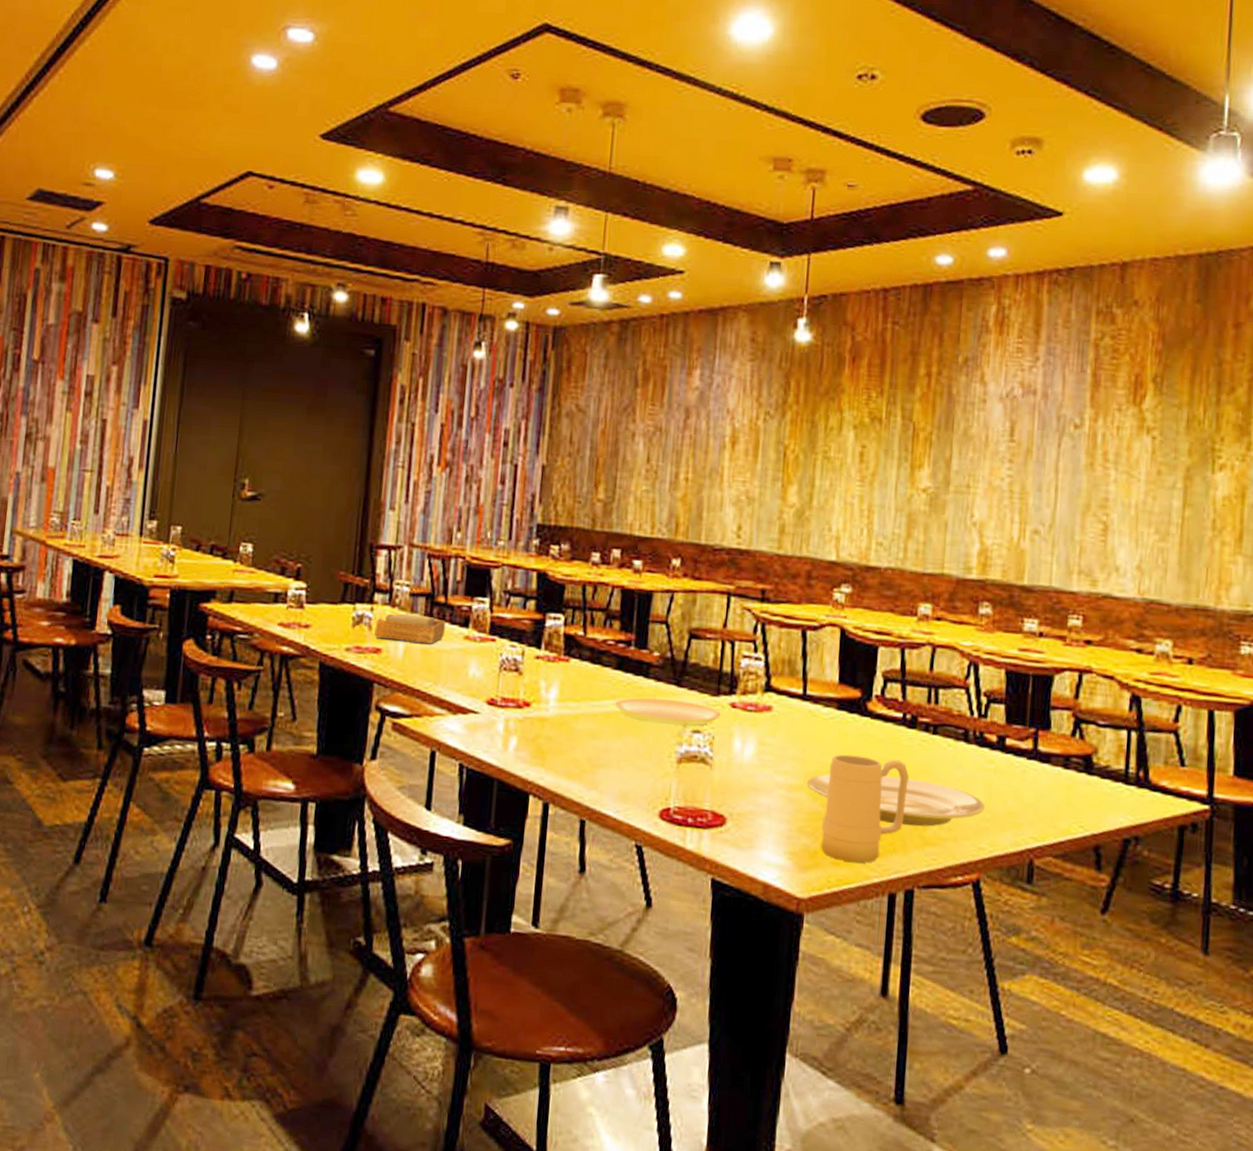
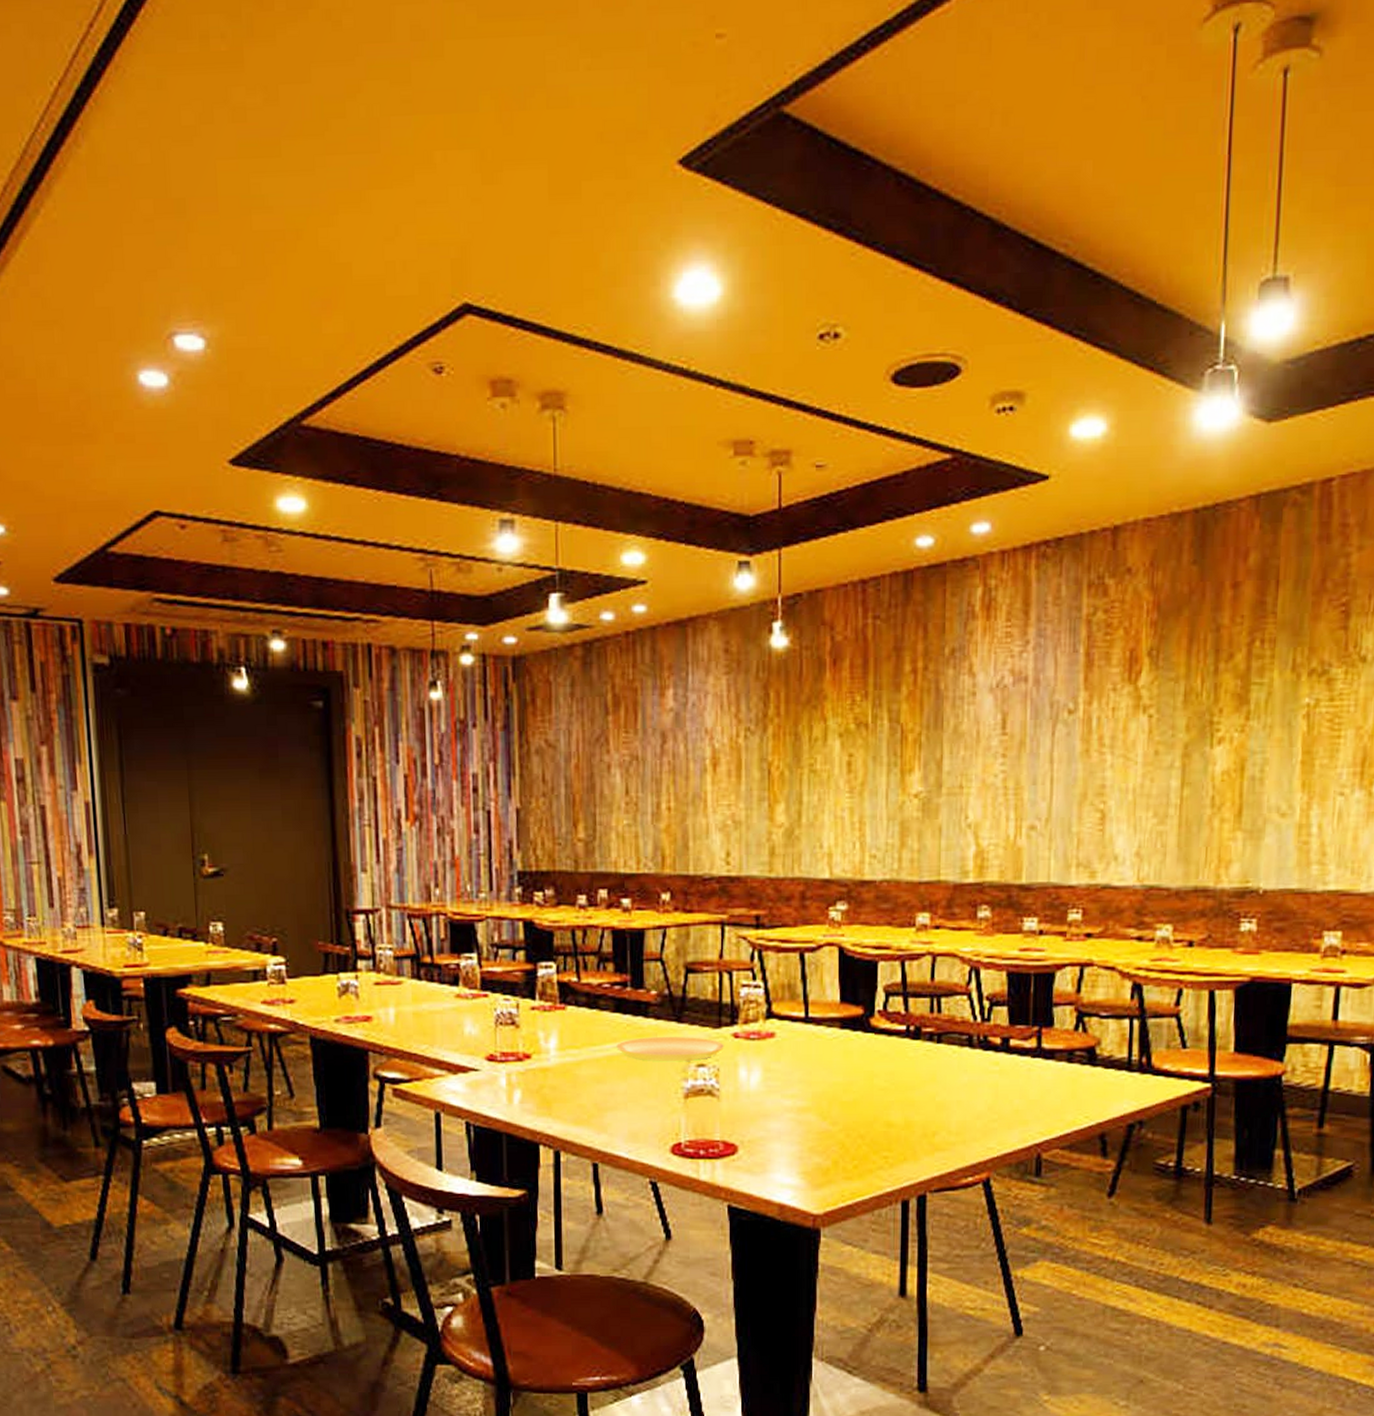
napkin holder: present [374,614,446,645] -> none [362,978,436,1007]
plate: present [806,773,985,827] -> none [814,1088,992,1134]
beer mug: present [821,754,909,863] -> none [832,1071,915,1175]

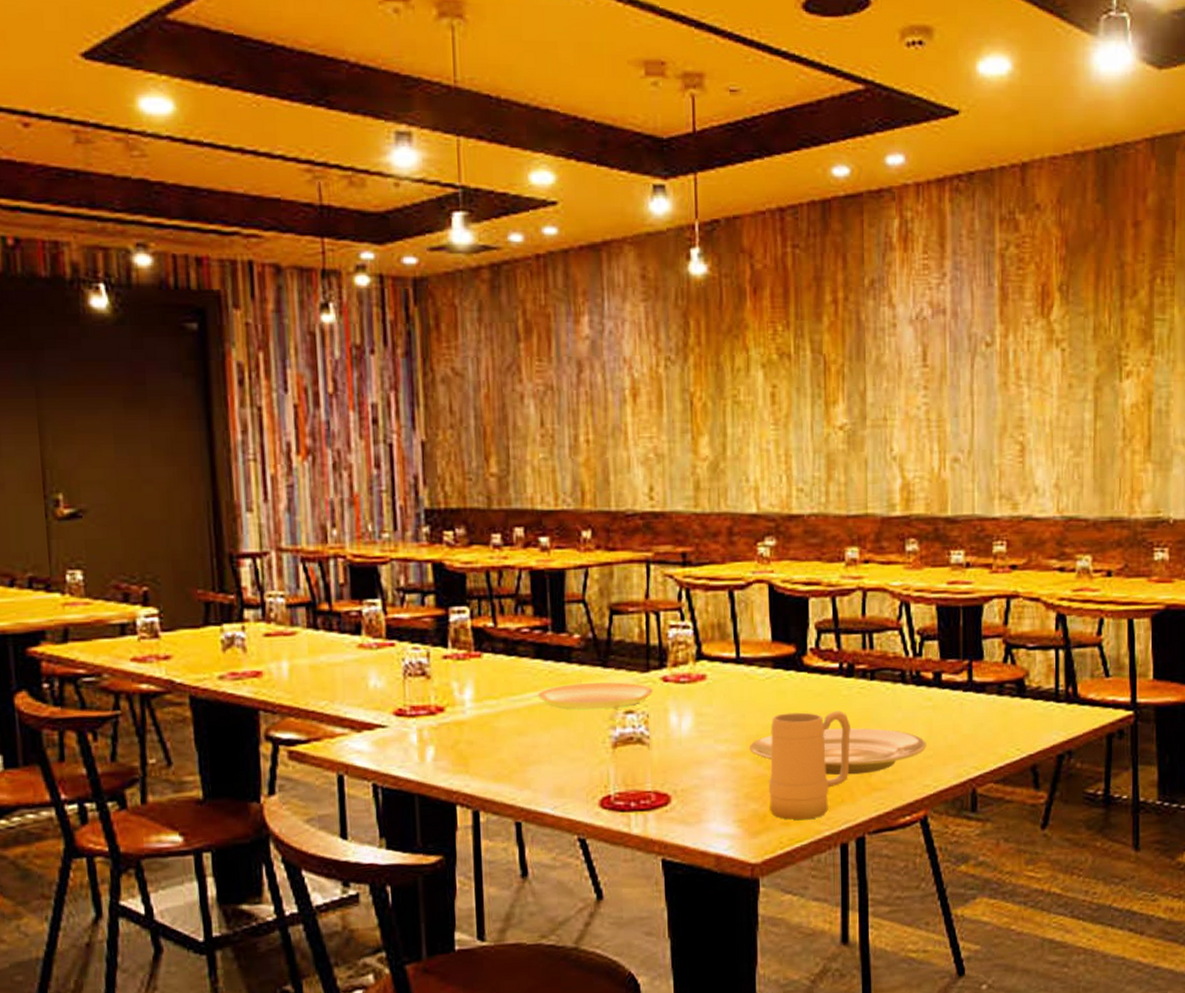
plate: none [814,1088,992,1134] -> present [749,728,926,775]
beer mug: none [832,1071,915,1175] -> present [768,710,850,820]

